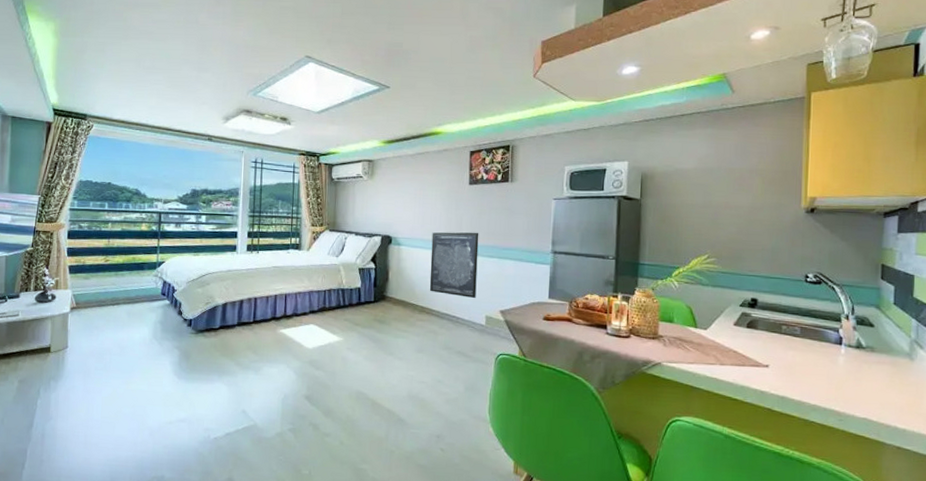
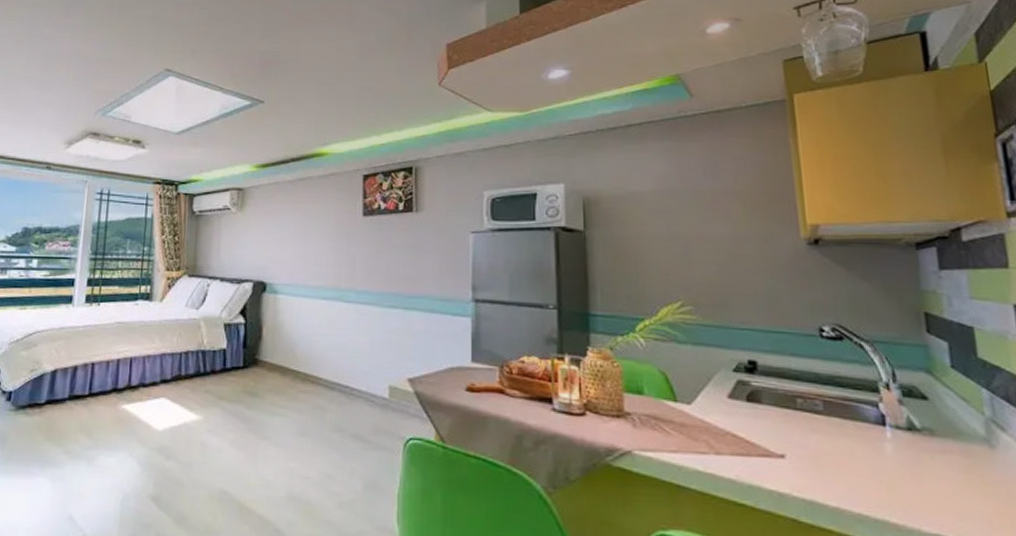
wall art: present [429,232,479,298] -> none [314,275,377,362]

